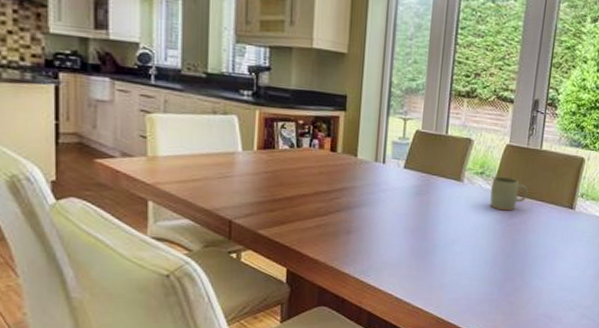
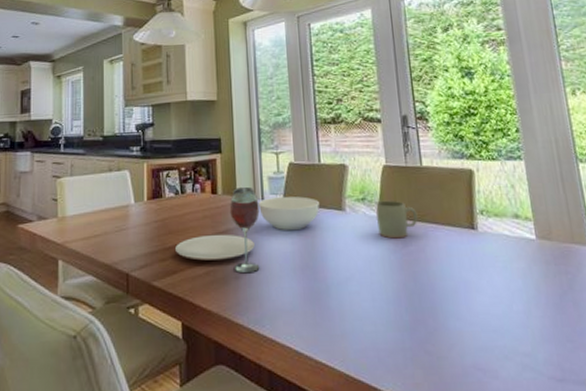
plate: none [286,190,370,216] -> present [175,234,255,261]
wineglass: none [345,148,380,230] -> present [229,187,260,274]
bowl: none [378,162,441,195] -> present [258,196,320,231]

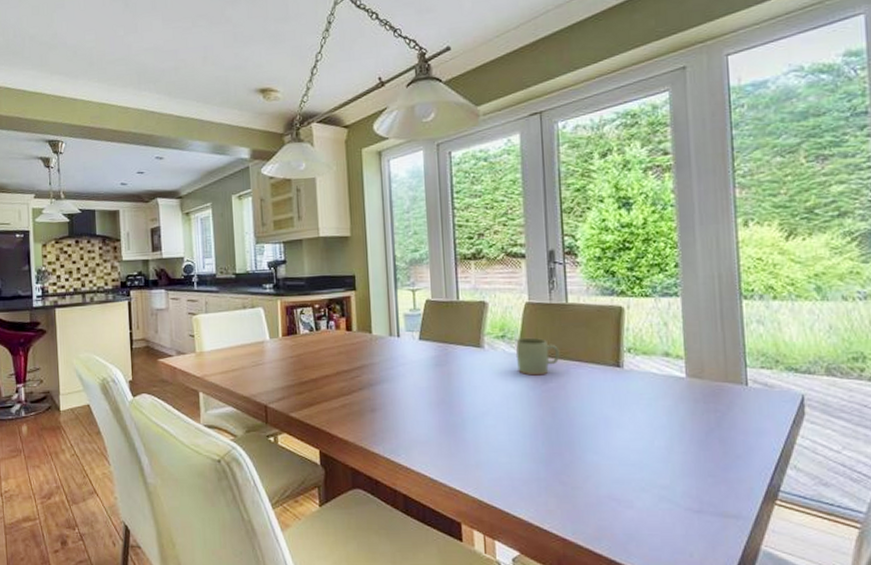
plate: present [175,234,255,261] -> none [311,369,390,394]
wineglass: present [229,187,260,274] -> none [364,324,395,407]
bowl: present [258,196,320,231] -> none [393,333,458,367]

